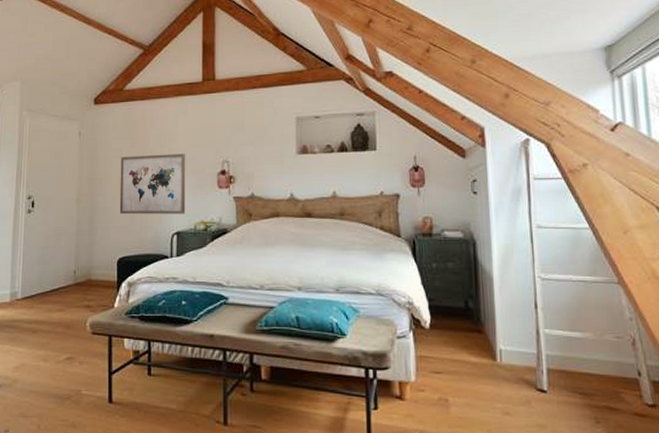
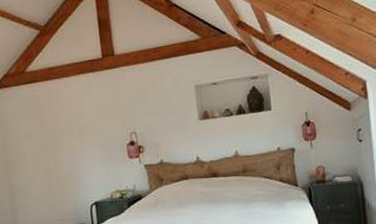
wall art: present [119,153,186,215] -> none [32,129,101,191]

